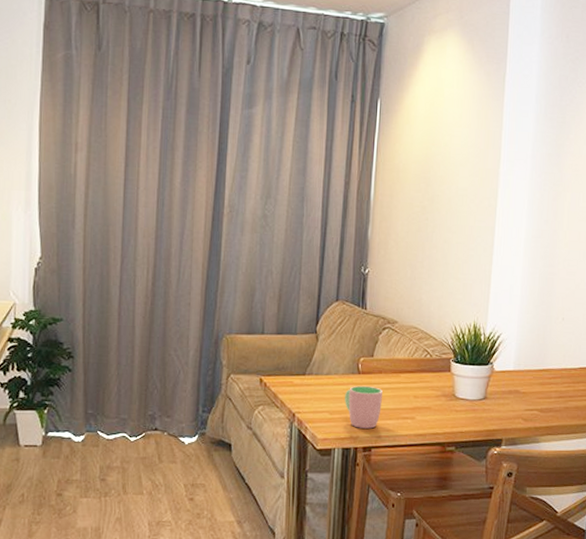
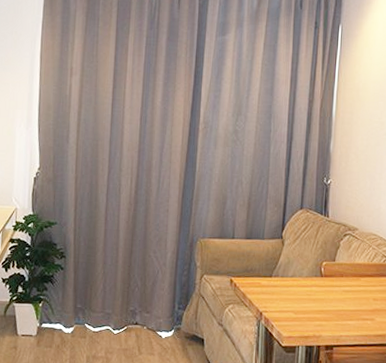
cup: present [345,385,382,429] -> none [308,287,344,329]

